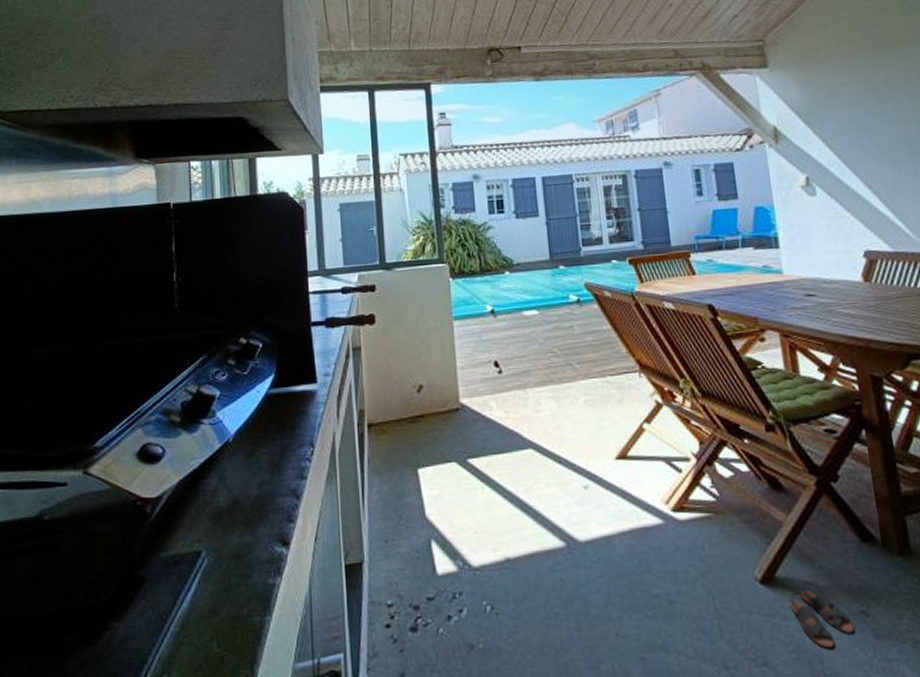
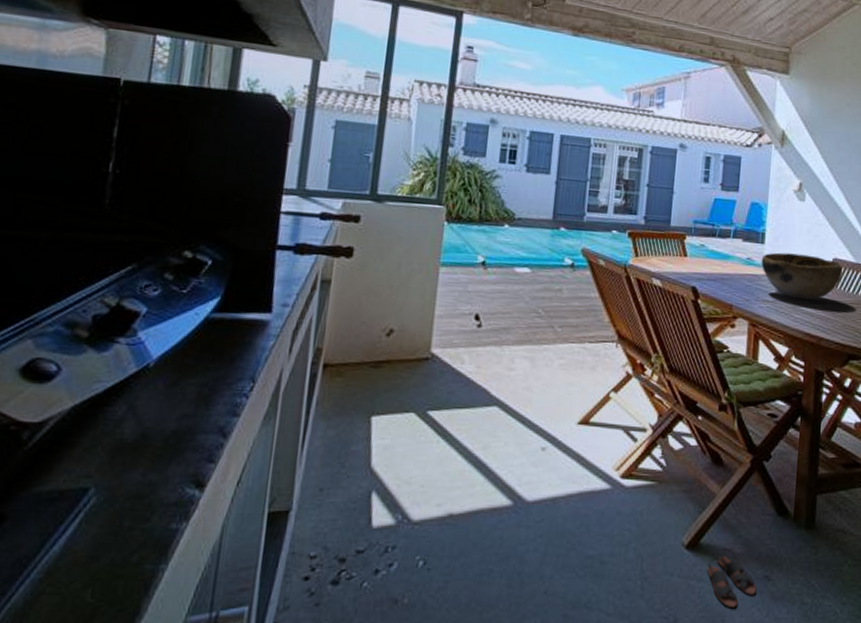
decorative bowl: none [779,252,880,301] -> present [761,252,843,300]

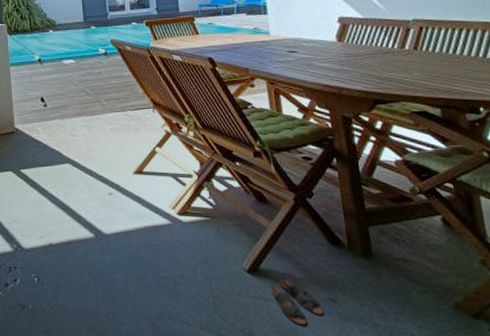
decorative bowl: present [761,252,843,300] -> none [267,17,352,57]

